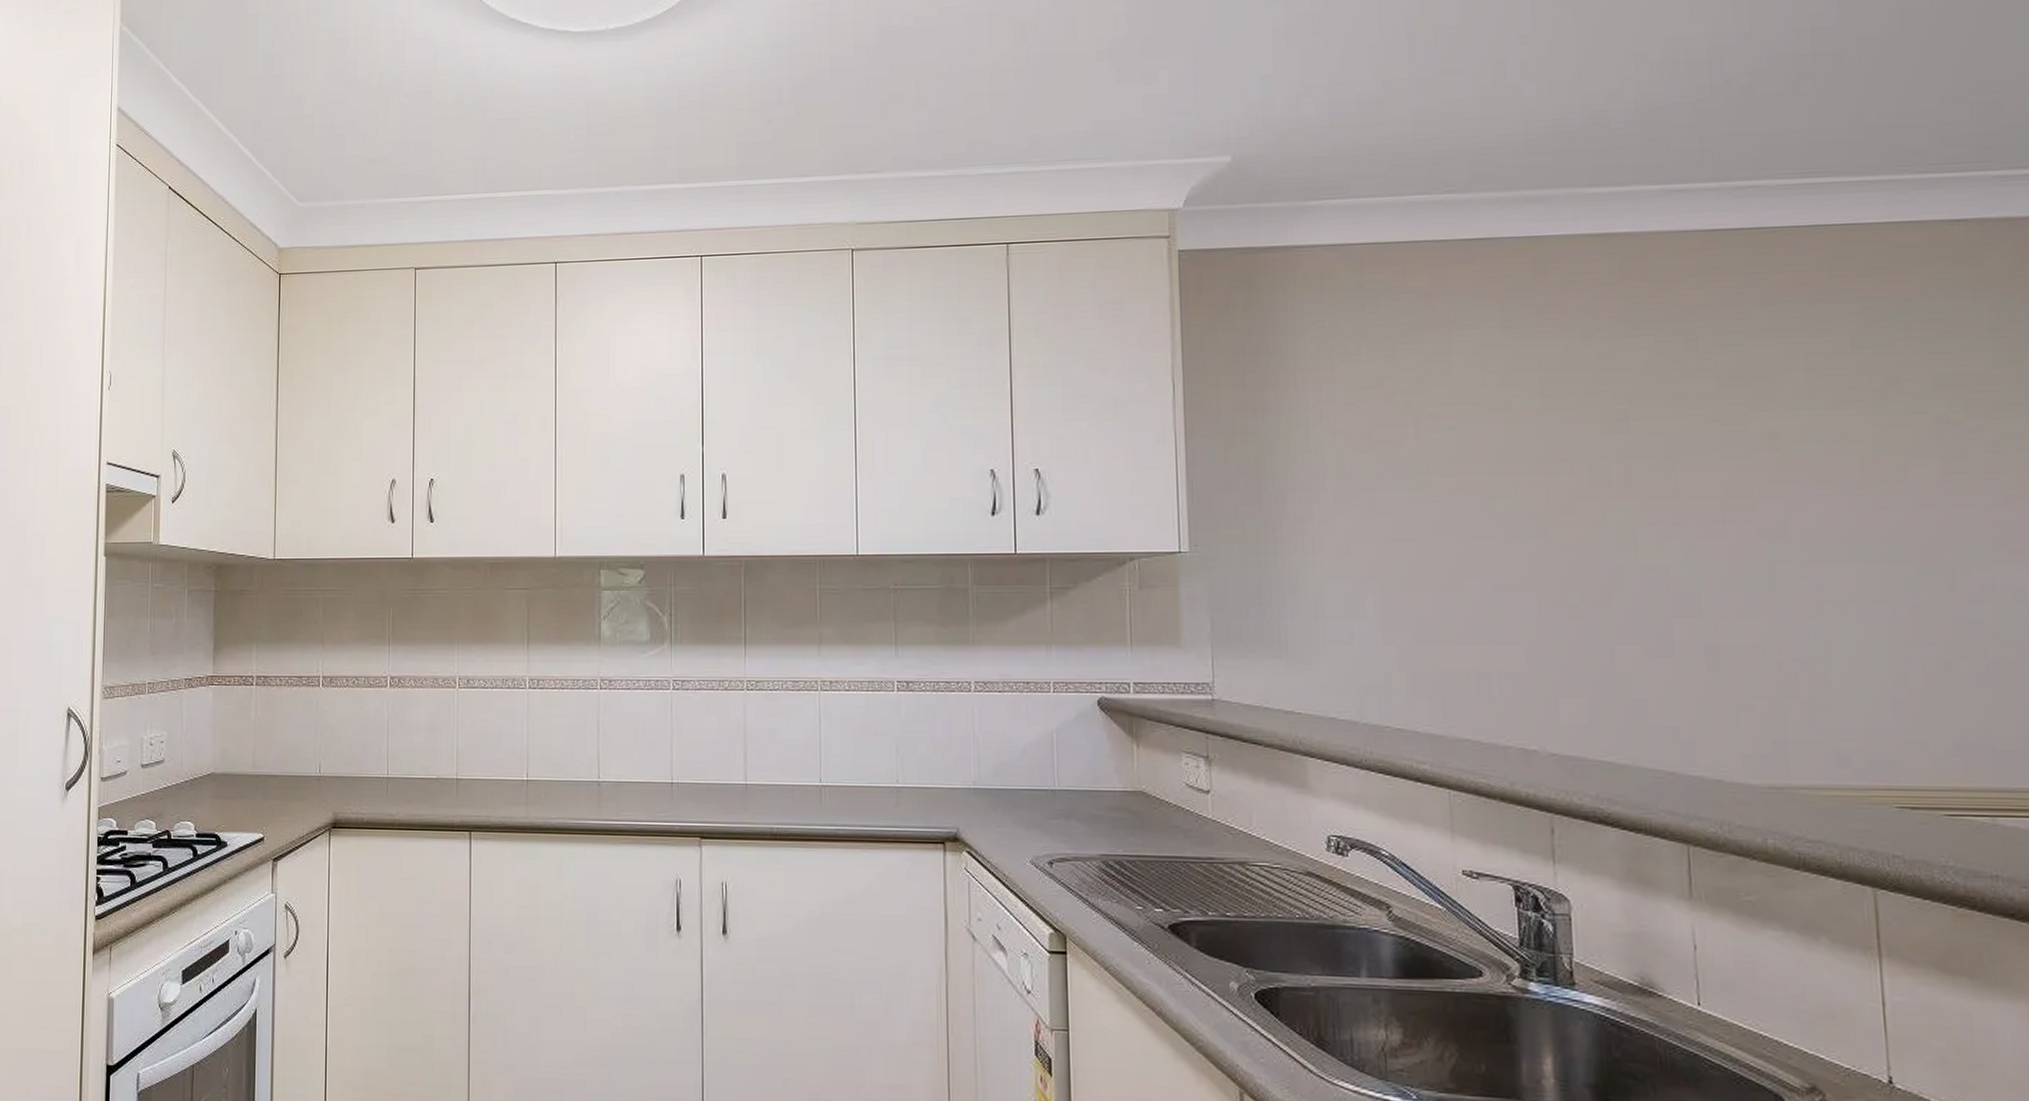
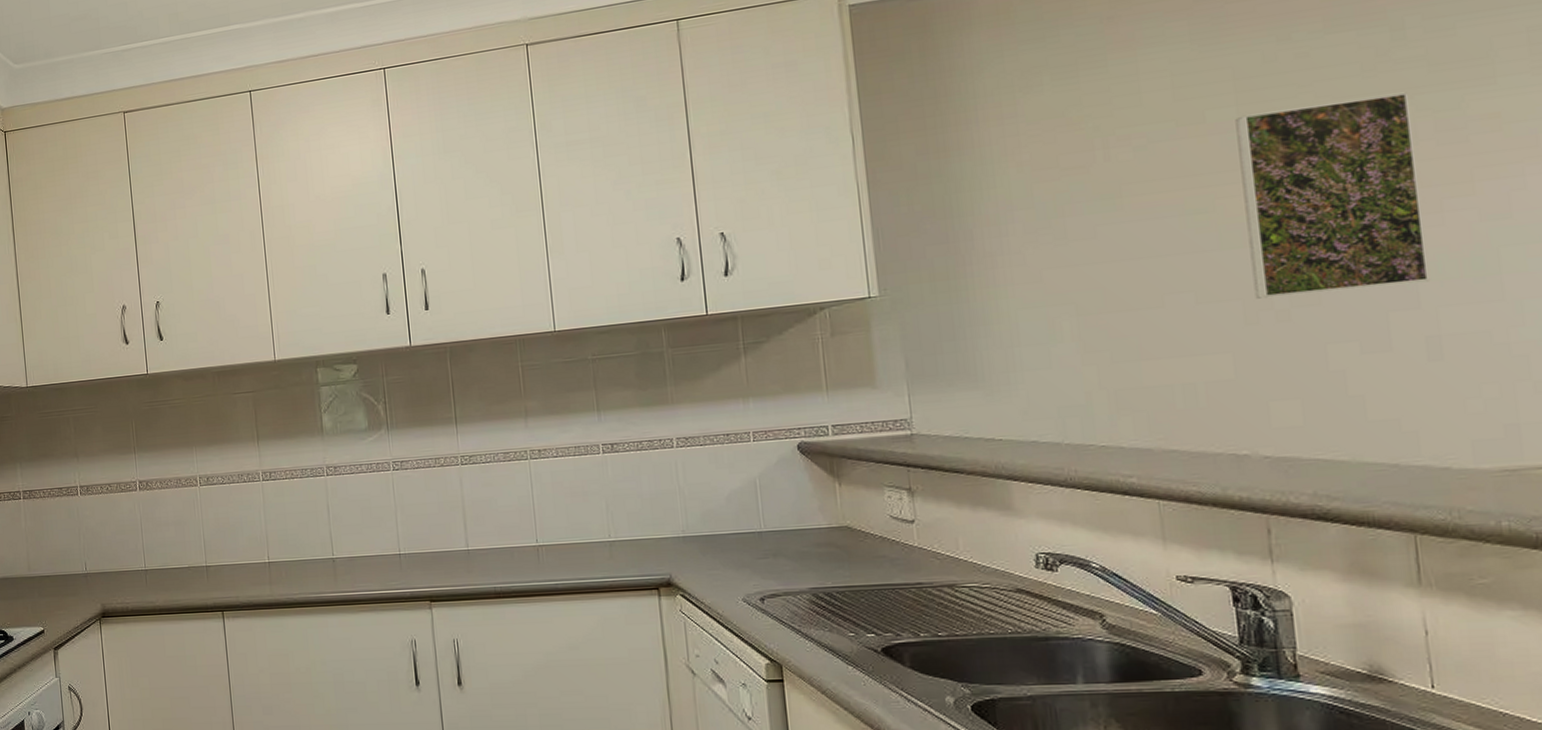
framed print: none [1539,402,1712,592] -> present [1235,92,1431,299]

